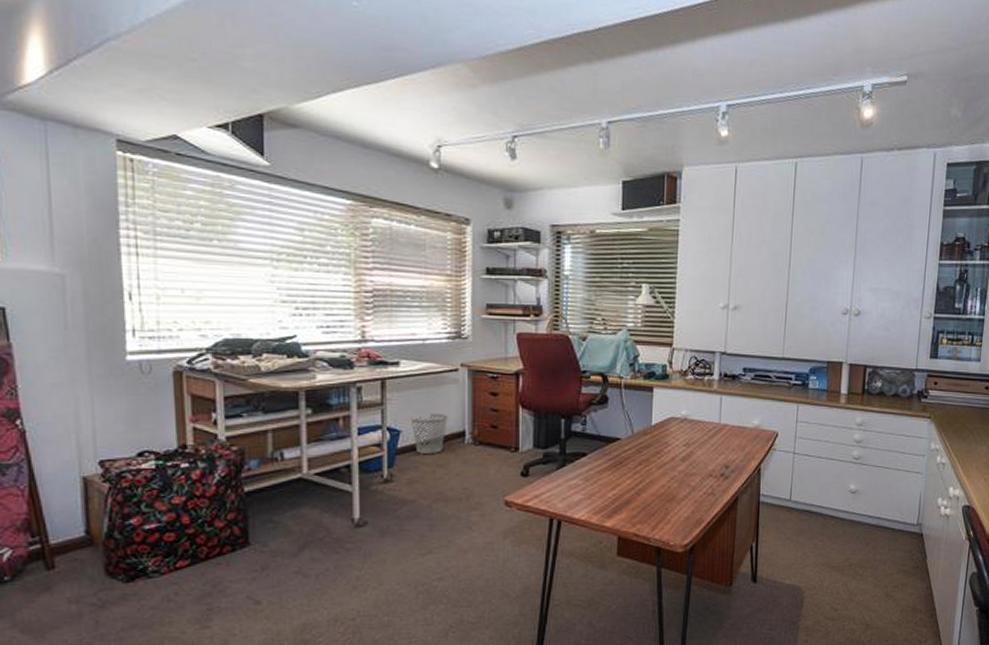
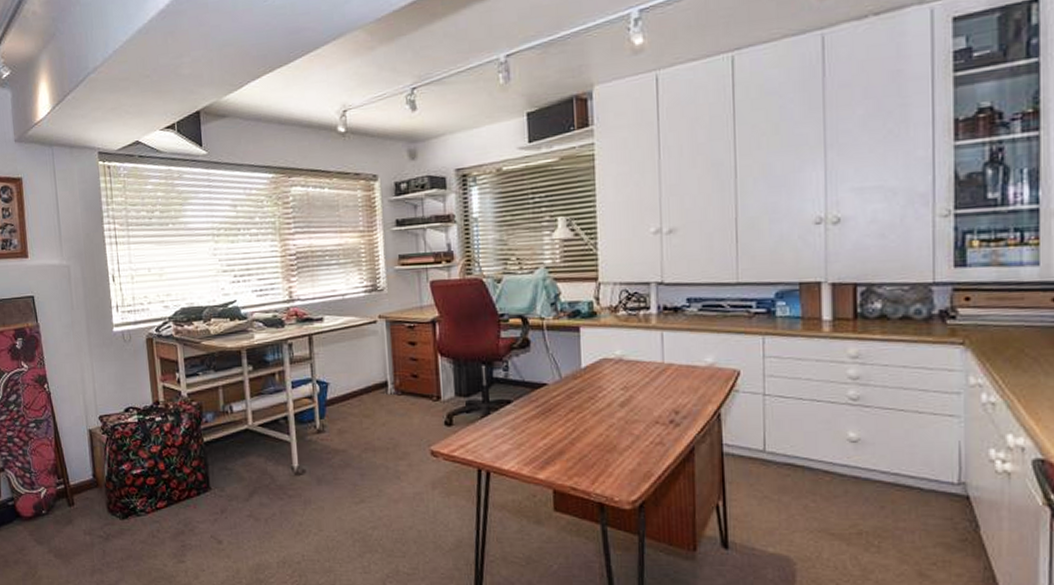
wastebasket: present [410,413,448,454] -> none [336,364,370,405]

